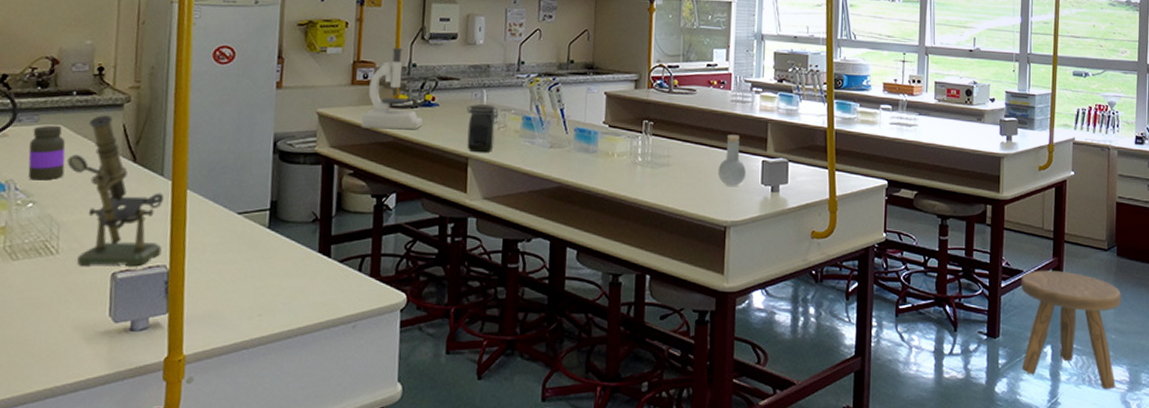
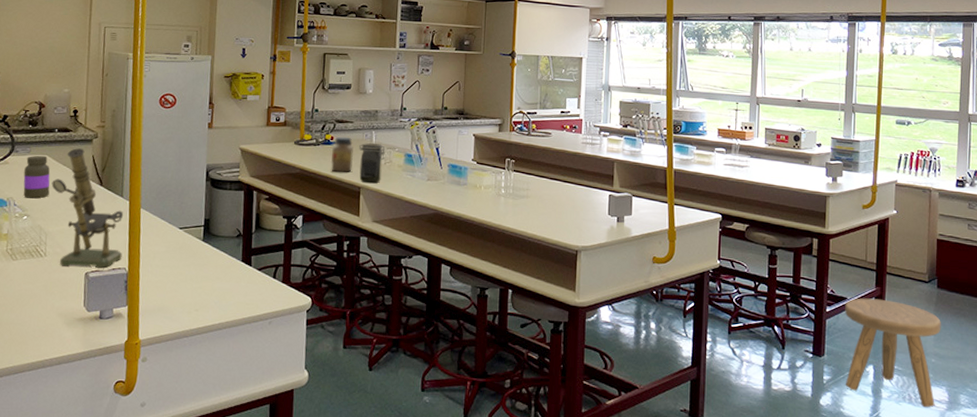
microscope: present [360,47,424,130] -> none [274,95,324,164]
jar: none [431,96,460,141] -> present [330,136,354,173]
flask: present [718,134,746,187] -> none [570,172,595,217]

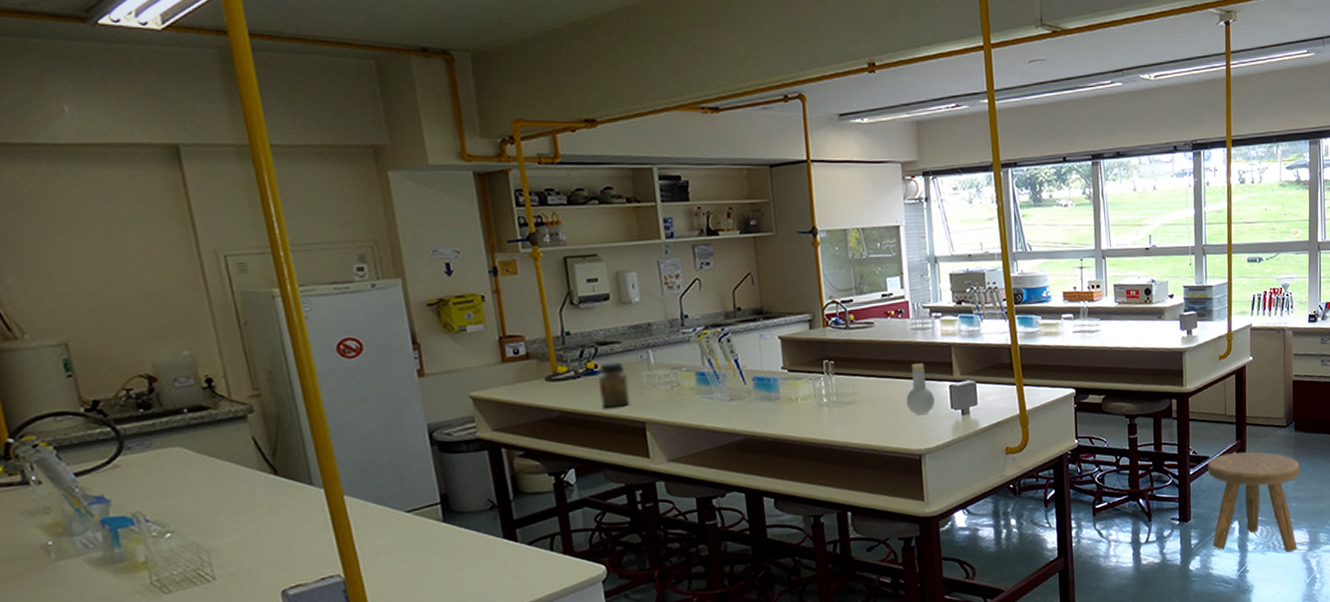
jar: present [23,155,50,199] -> none [148,447,198,509]
microscope: present [51,148,124,268] -> none [197,430,332,589]
jar: present [359,143,385,184] -> none [634,365,671,416]
flask: none [570,172,595,217] -> present [906,363,935,416]

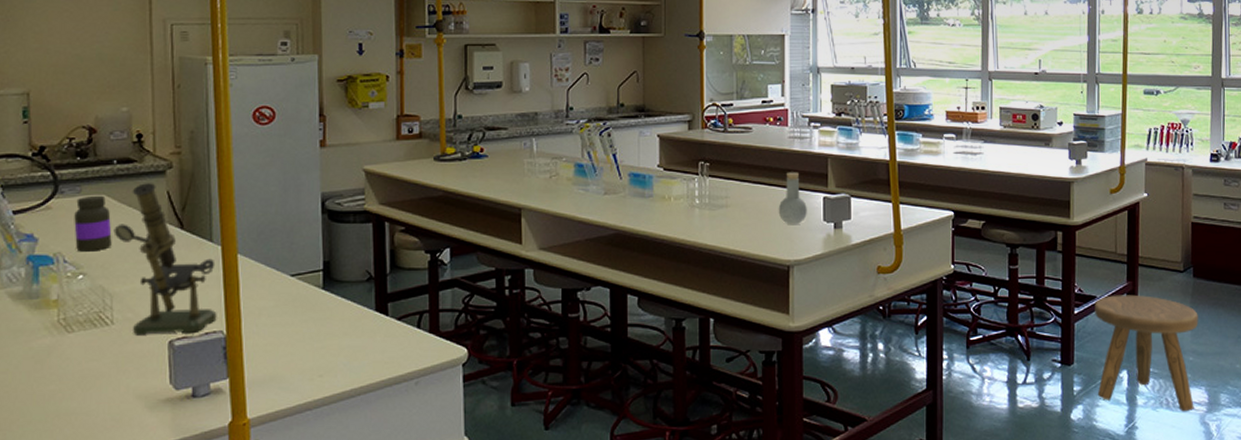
jar: none [148,447,198,509] -> present [74,195,112,252]
microscope: none [197,430,332,589] -> present [114,183,217,335]
jar: present [598,361,630,408] -> none [481,147,510,192]

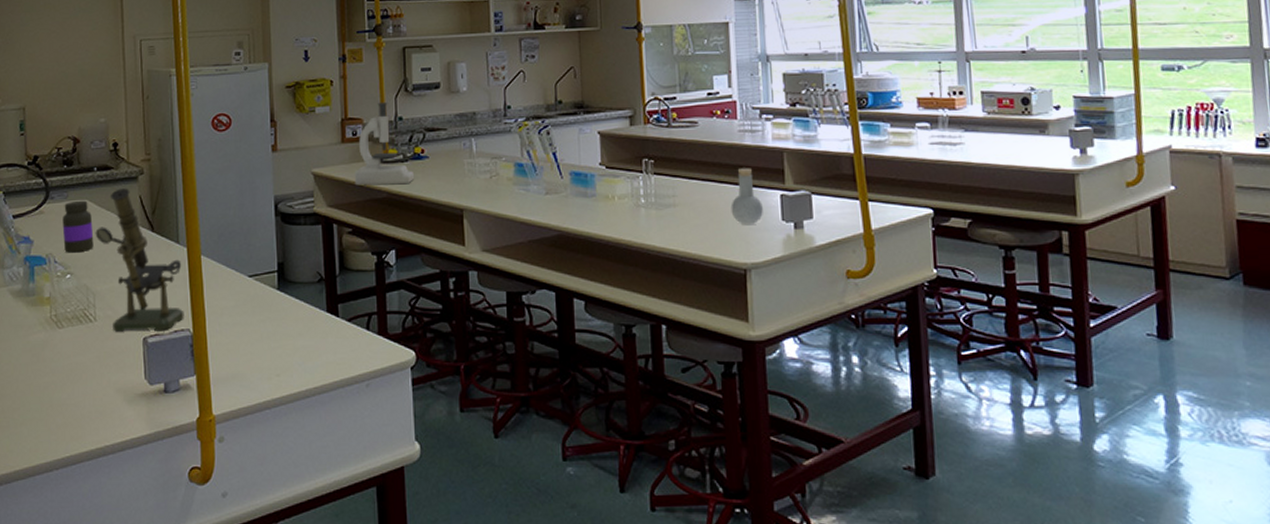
microscope: none [409,99,473,184] -> present [354,101,415,186]
stool: present [1094,294,1199,411] -> none [1115,305,1258,447]

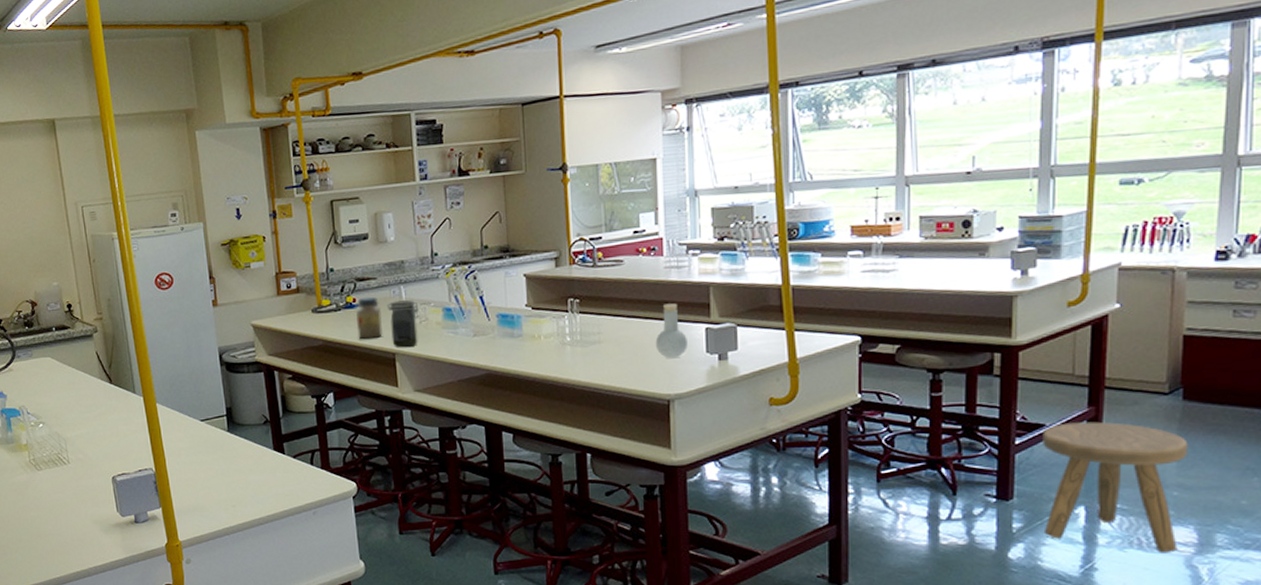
jar: present [62,200,94,253] -> none [30,357,60,405]
microscope: present [95,188,184,332] -> none [60,345,147,472]
microscope: present [354,101,415,186] -> none [291,254,348,335]
jar: none [423,148,451,193] -> present [356,296,382,339]
jar: none [457,153,490,204] -> present [387,300,419,348]
stool: none [1115,305,1258,447] -> present [1042,421,1188,552]

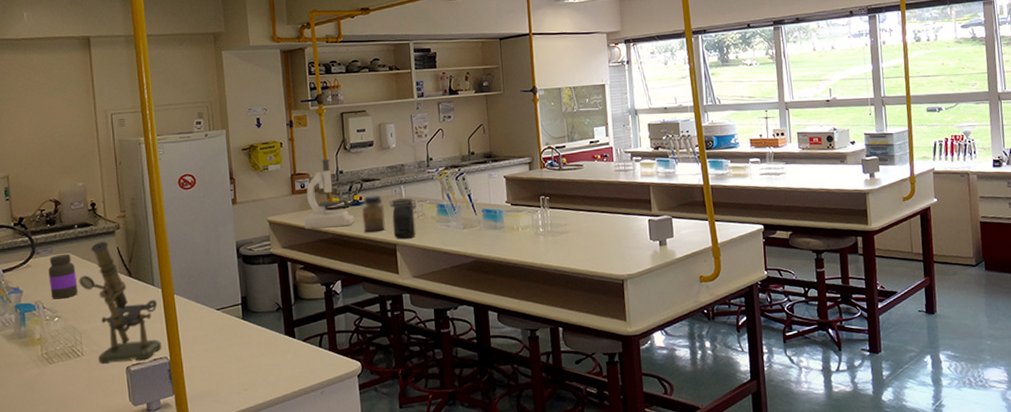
jar: none [30,357,60,405] -> present [48,253,78,299]
microscope: none [60,345,147,472] -> present [79,241,162,364]
microscope: none [291,254,348,335] -> present [304,158,355,229]
flask: present [655,303,688,359] -> none [610,200,635,245]
stool: present [1042,421,1188,552] -> none [896,288,996,389]

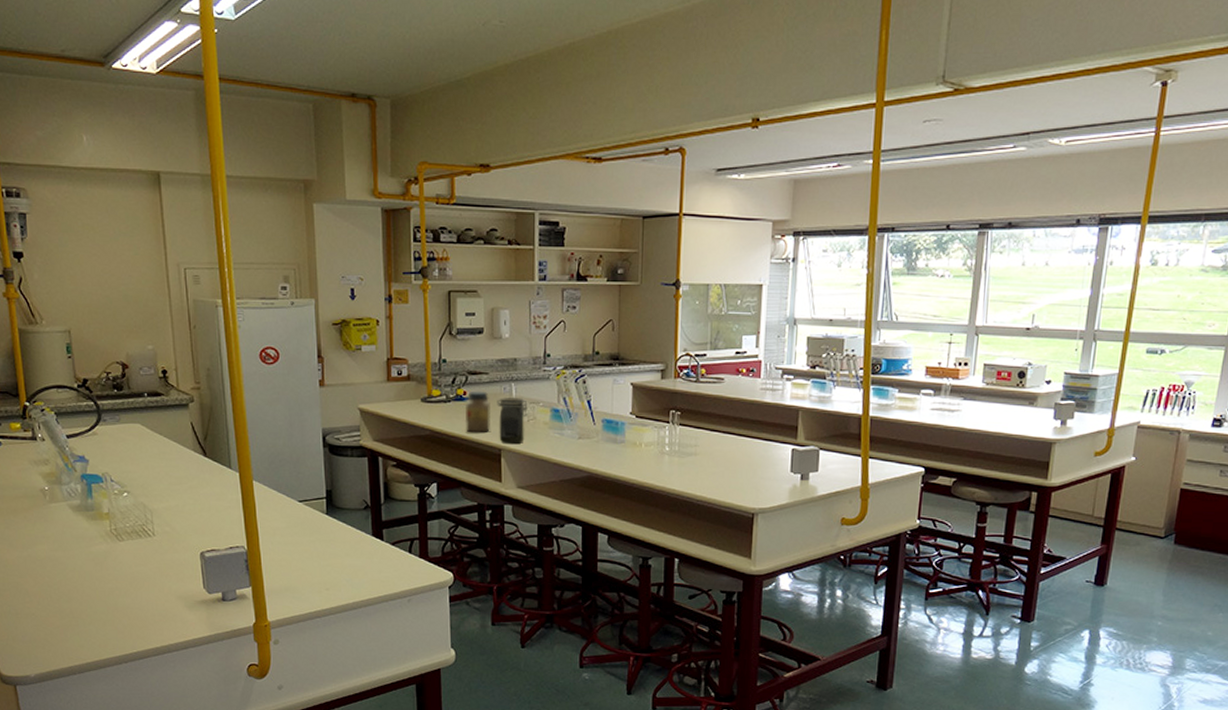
jar: present [48,253,78,299] -> none [116,424,148,473]
microscope: present [79,241,162,364] -> none [149,414,239,546]
microscope: present [304,158,355,229] -> none [399,343,457,424]

